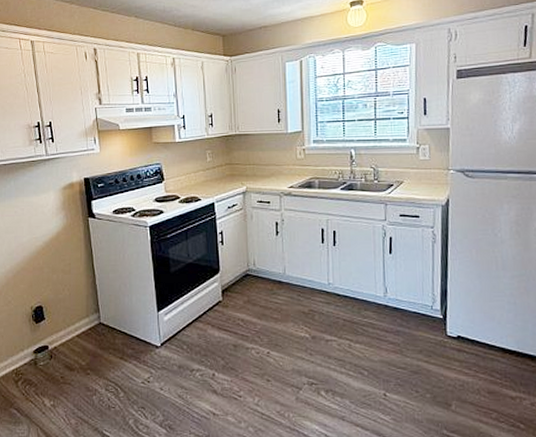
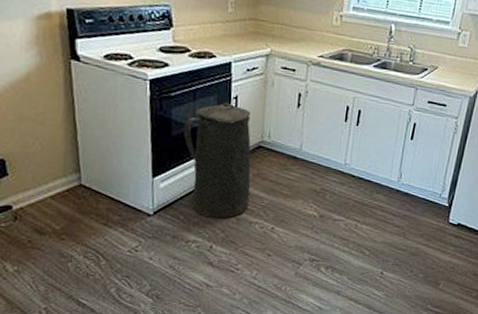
trash can: none [179,238,244,346] -> present [183,102,251,218]

